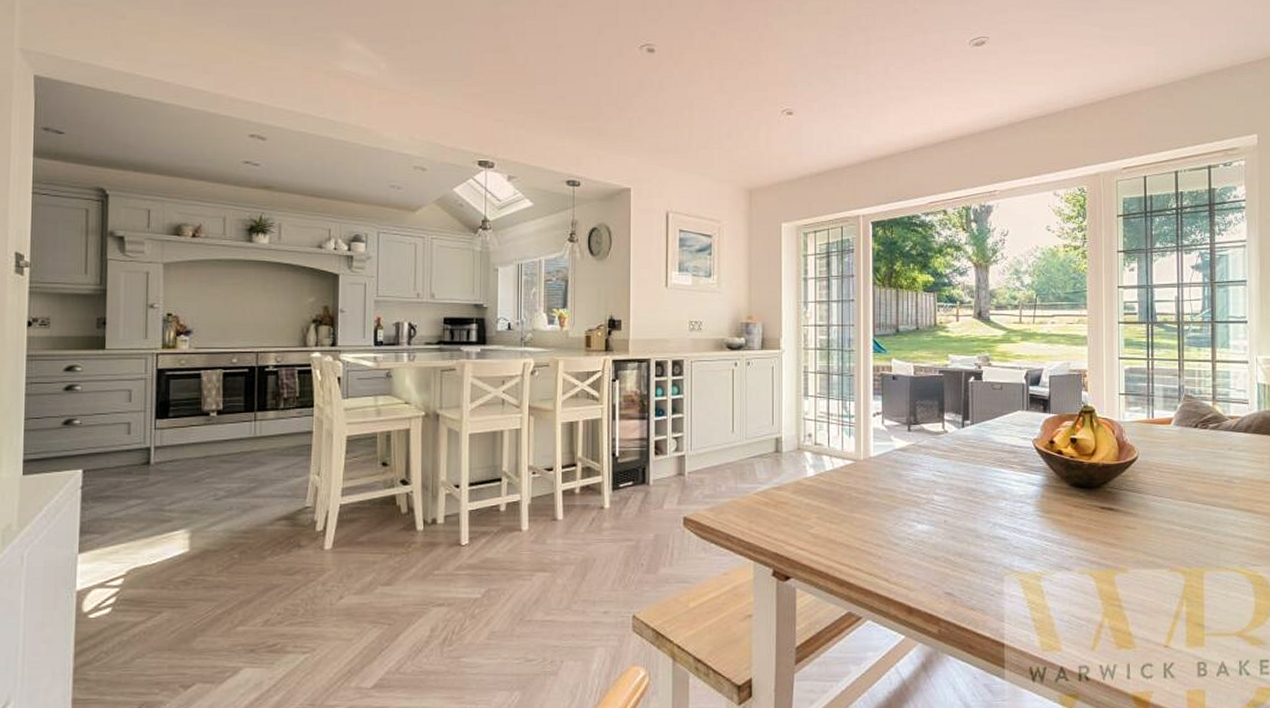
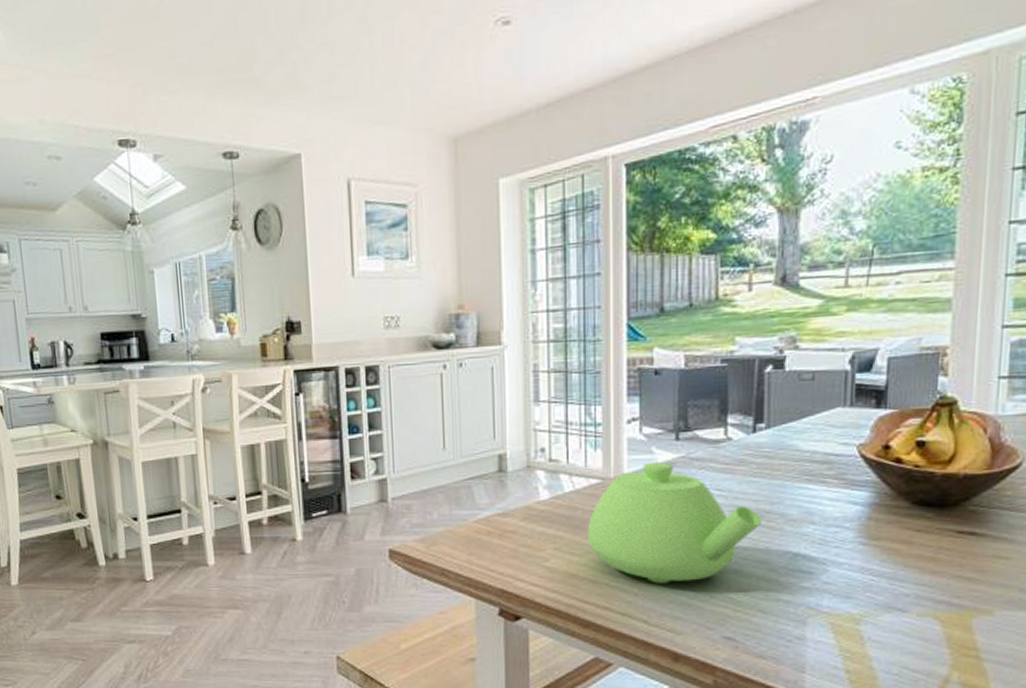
teapot: none [843,447,970,548] -> present [587,461,762,583]

